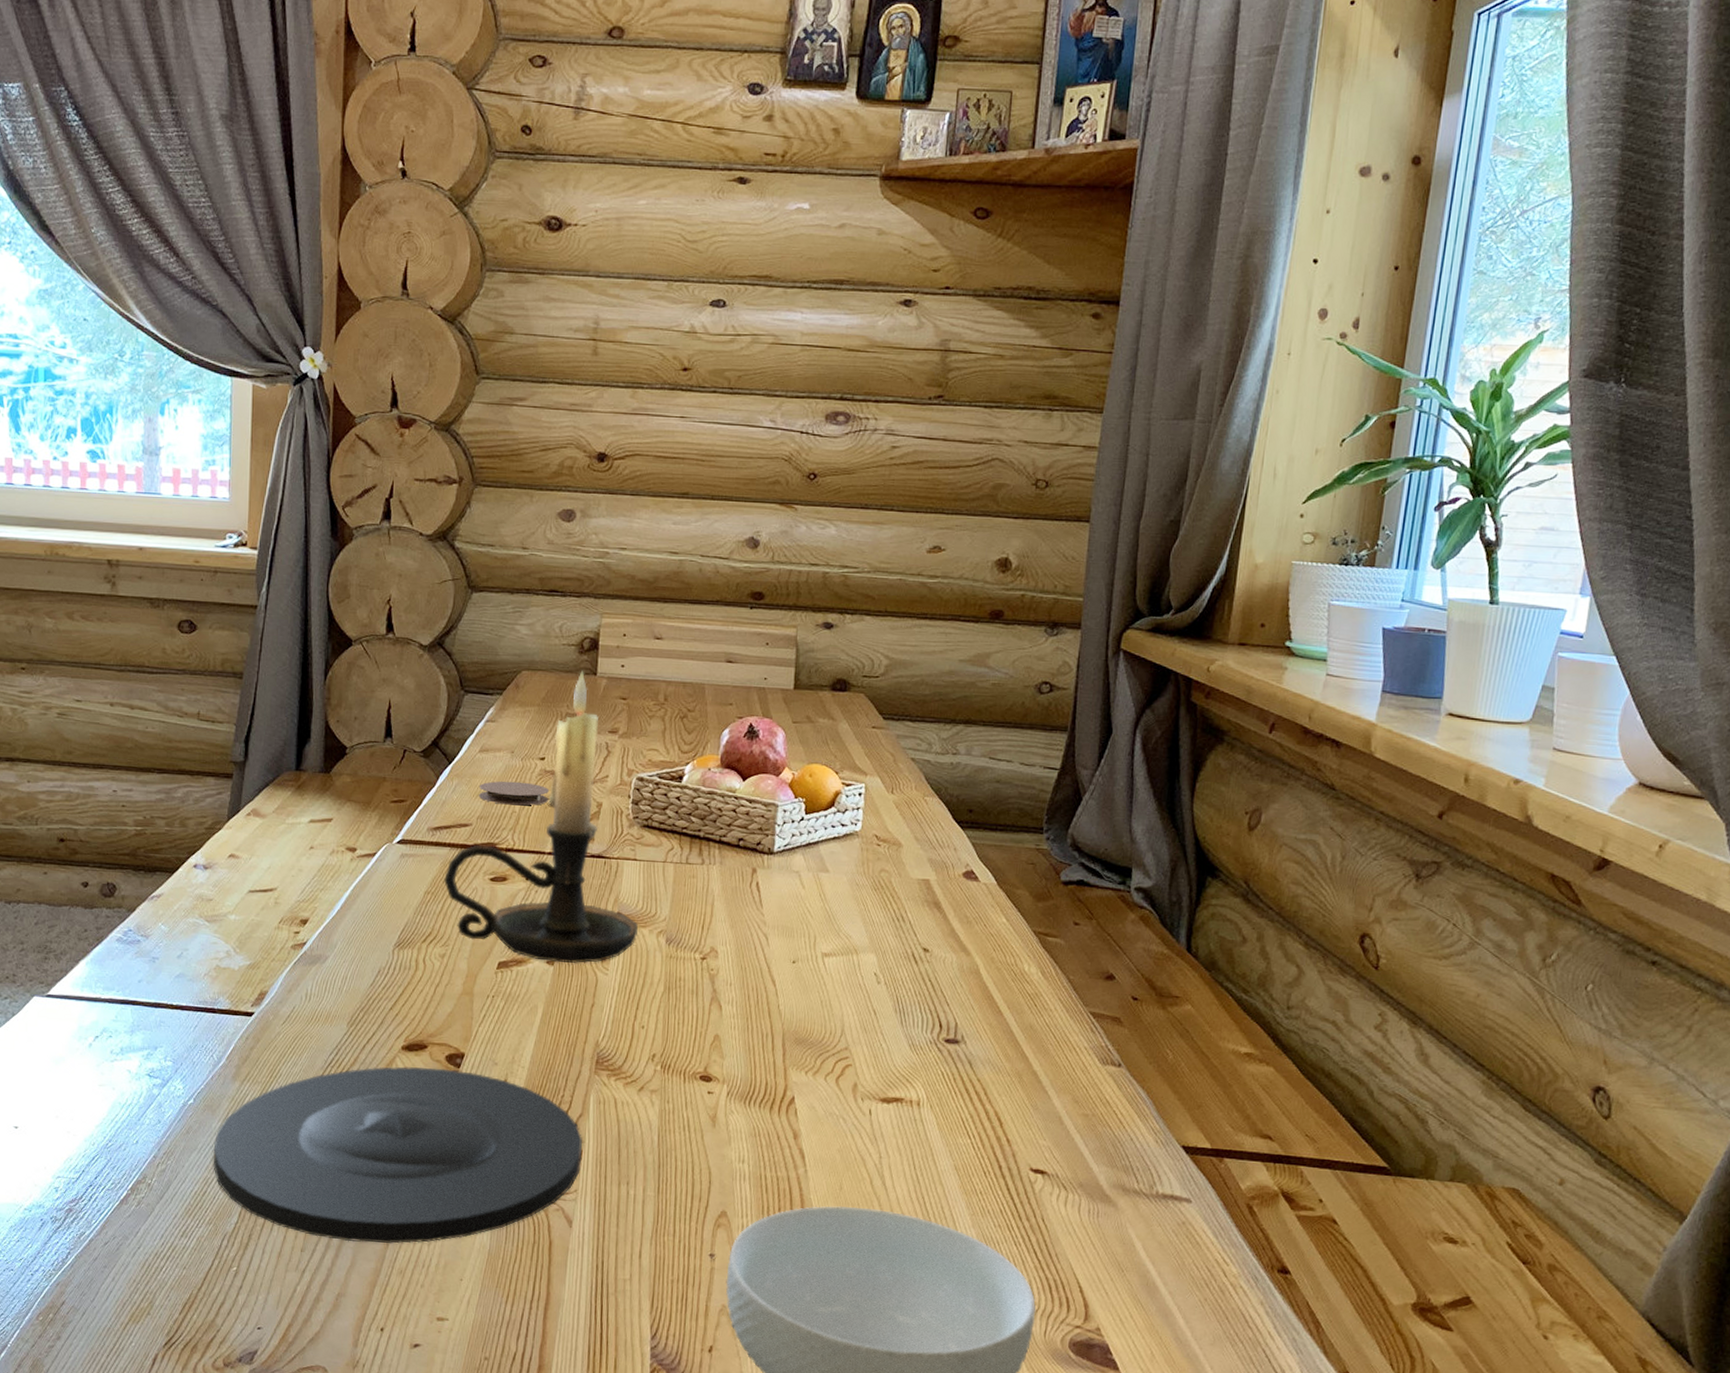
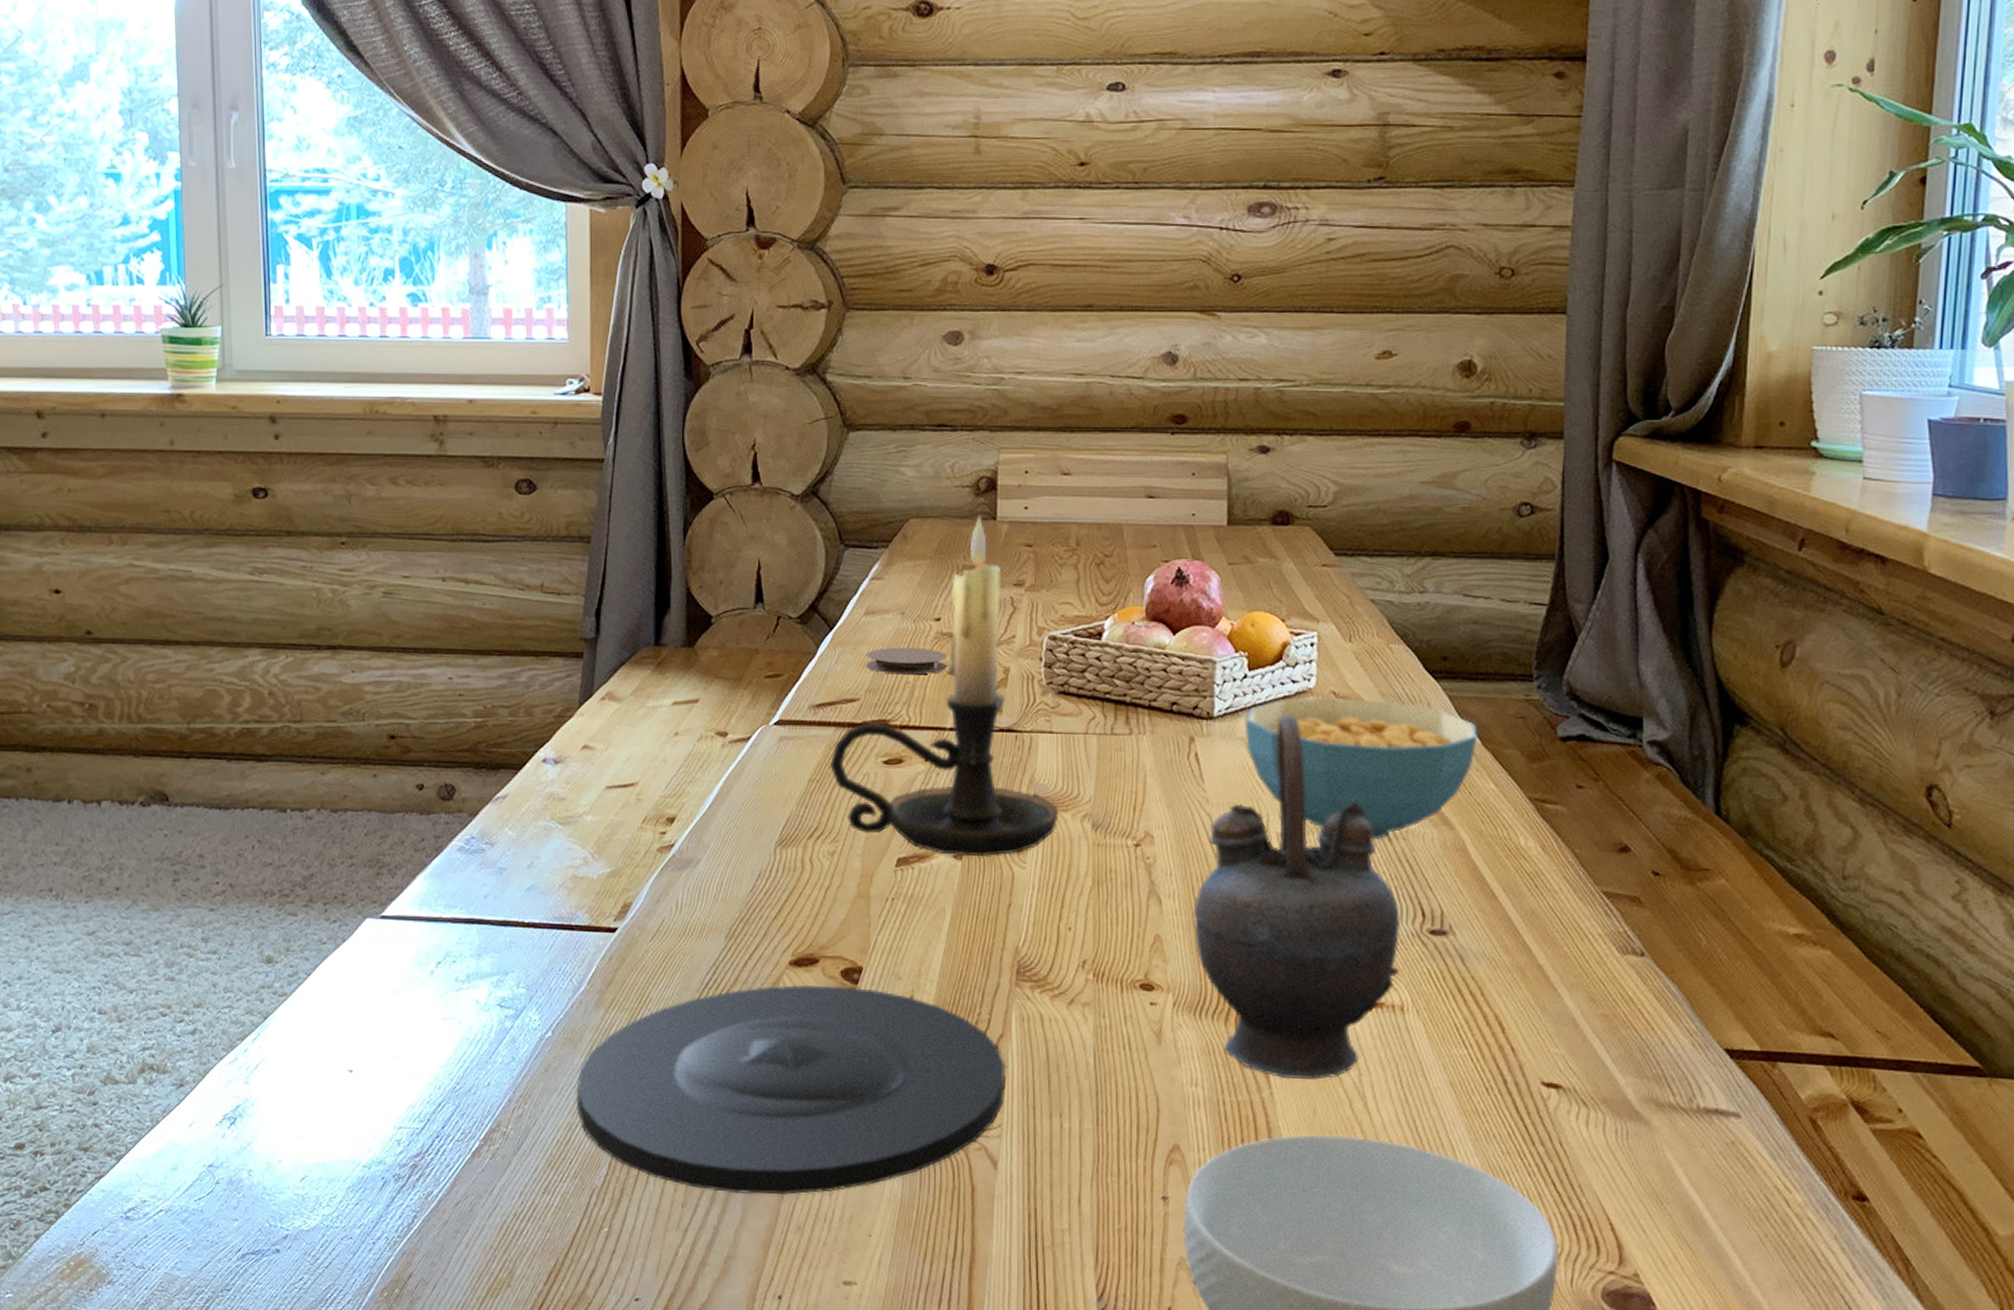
teapot: none [748,853,921,1160] -> present [1193,715,1400,1080]
cereal bowl: none [799,839,995,962] -> present [1244,697,1478,840]

